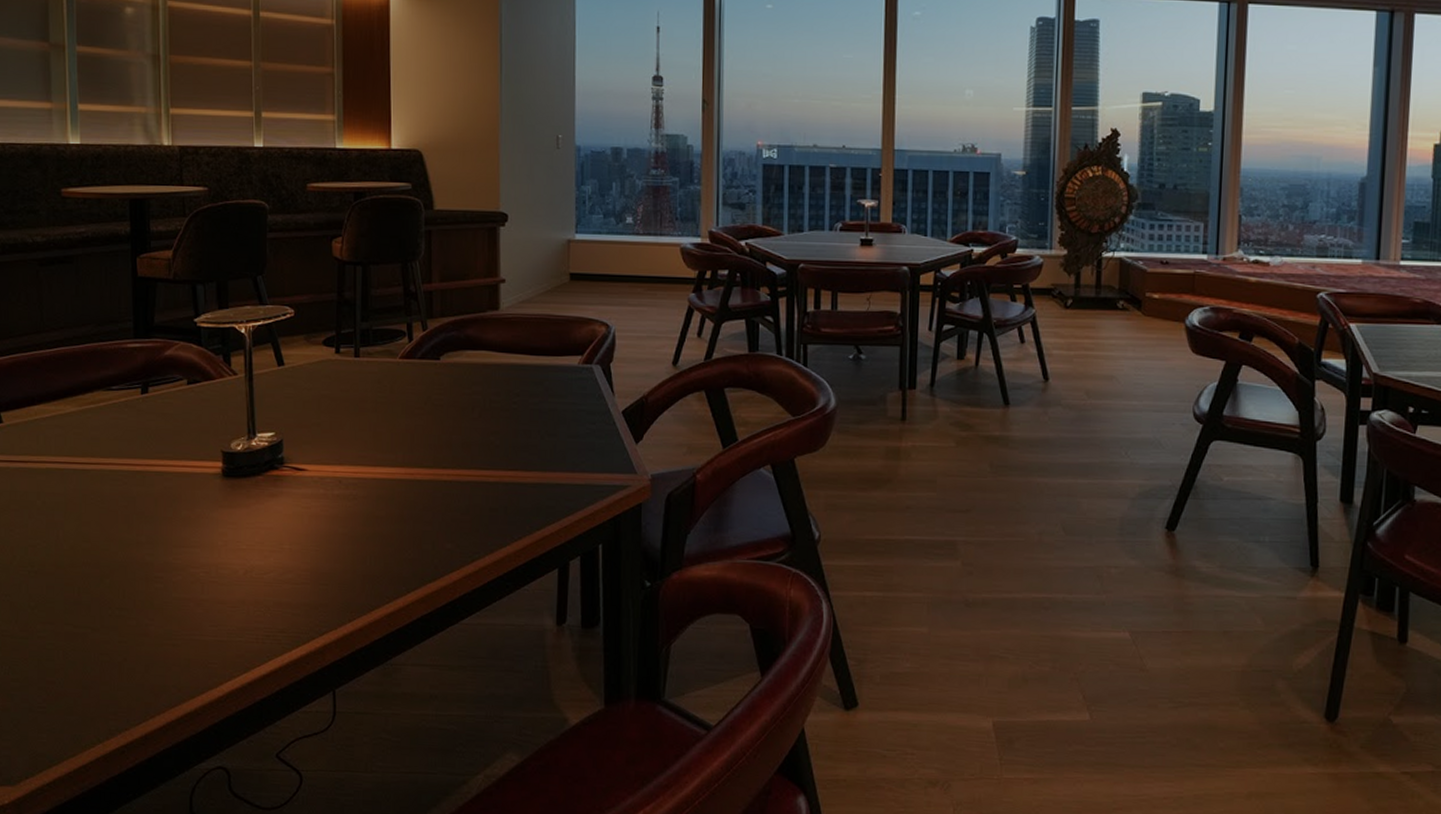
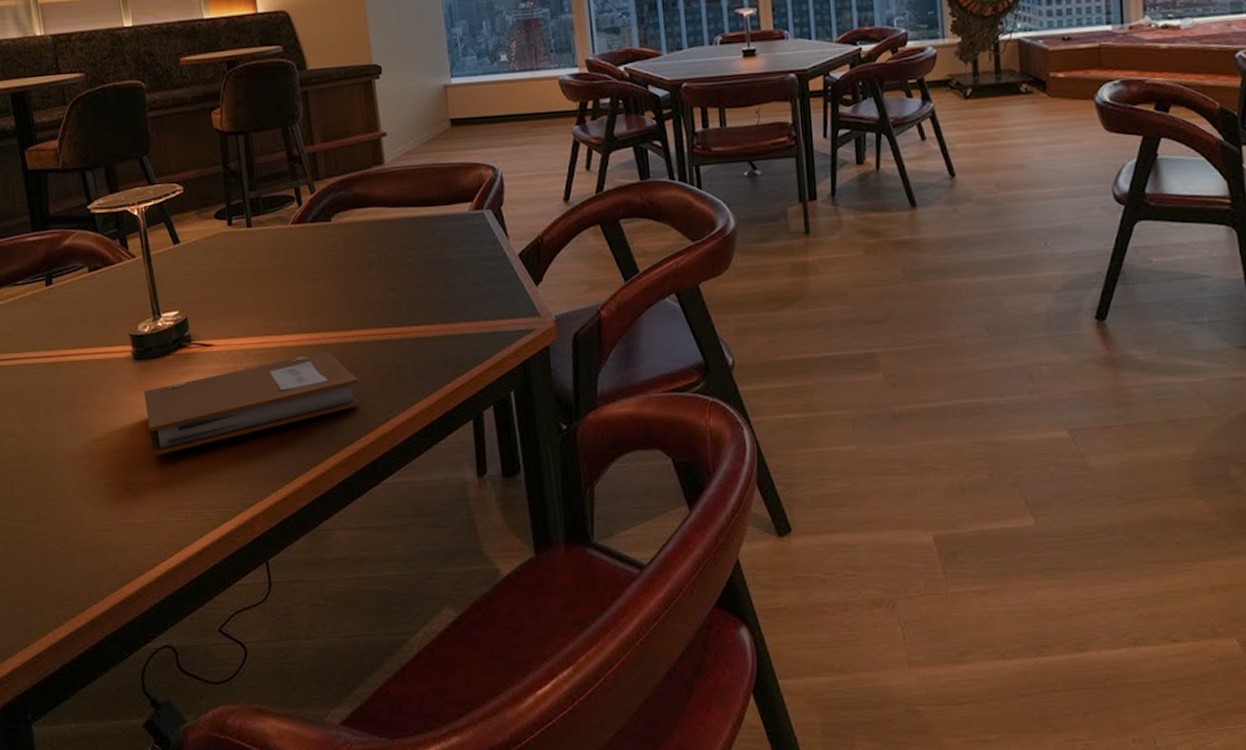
notebook: none [228,487,449,575] -> present [143,351,362,456]

